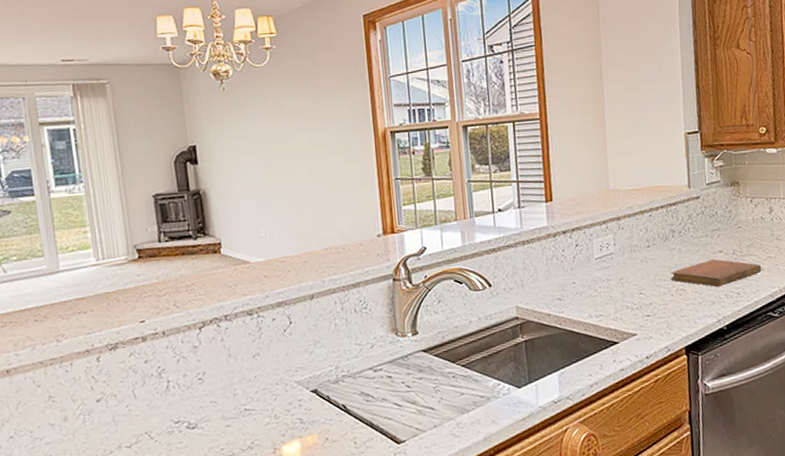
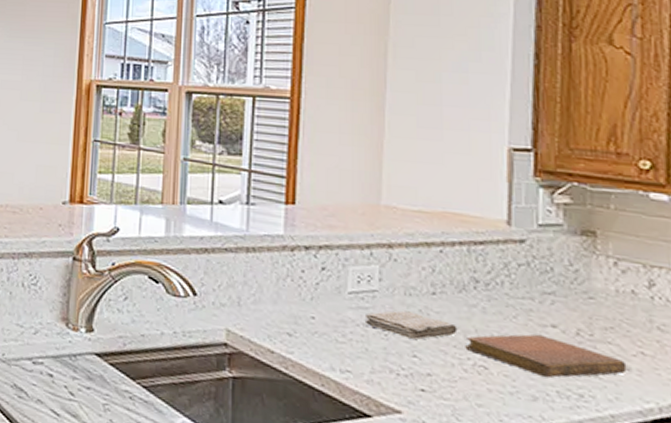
washcloth: none [607,262,665,282] -> present [364,310,458,340]

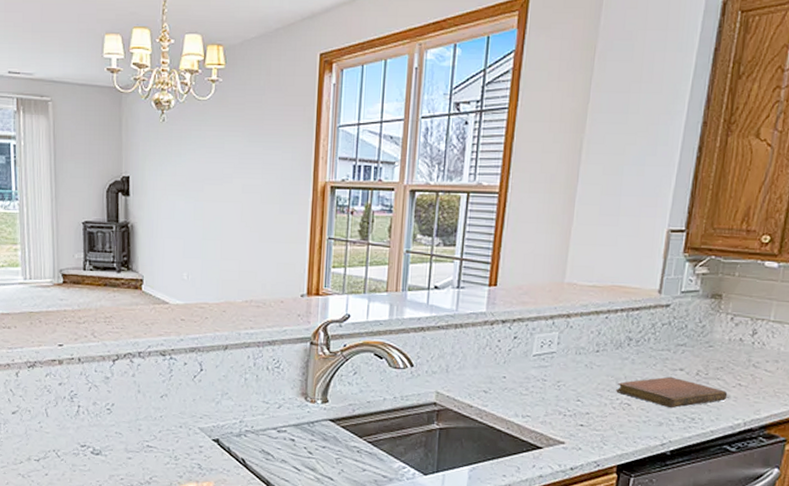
washcloth: present [364,310,458,340] -> none [543,366,612,388]

